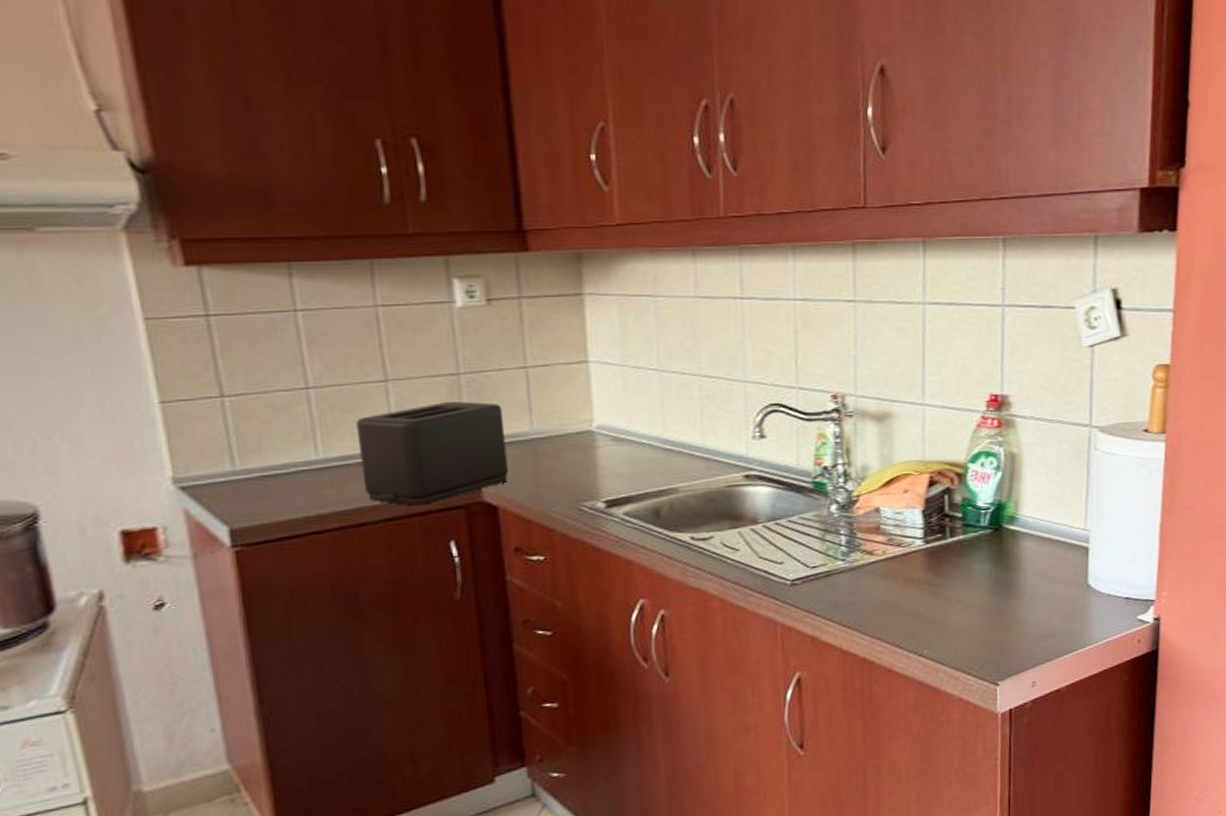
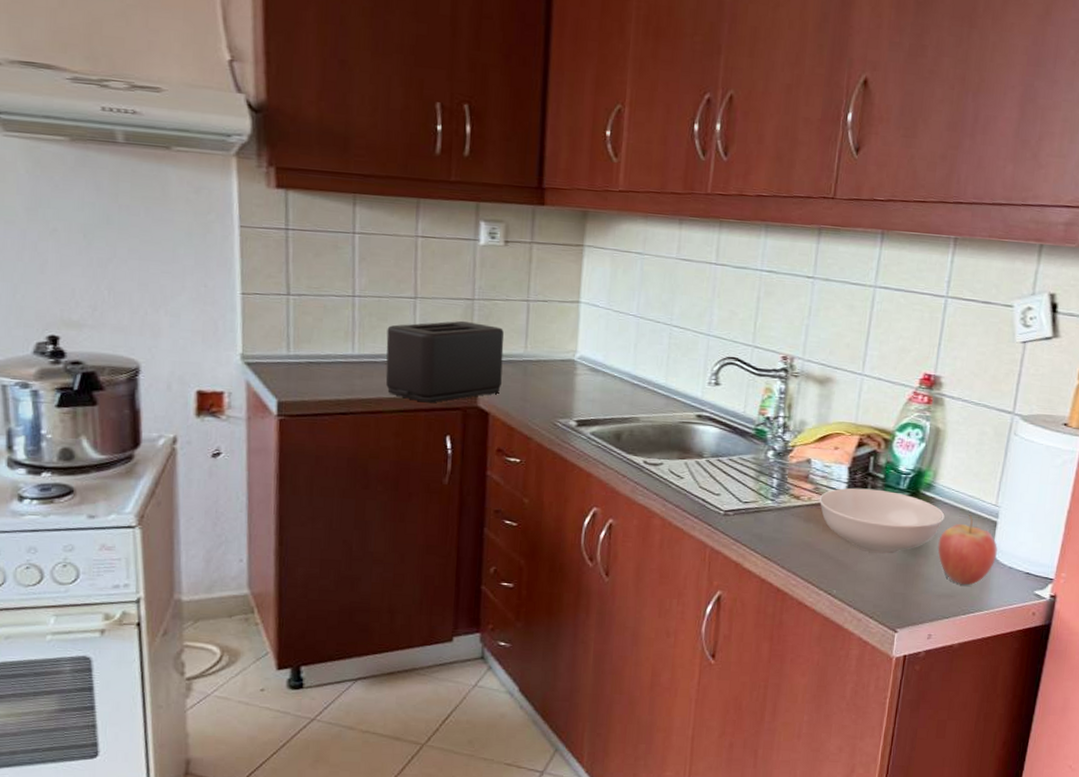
bowl: none [894,530,1033,602] -> present [819,487,945,554]
fruit: none [1030,543,1093,622] -> present [938,514,998,585]

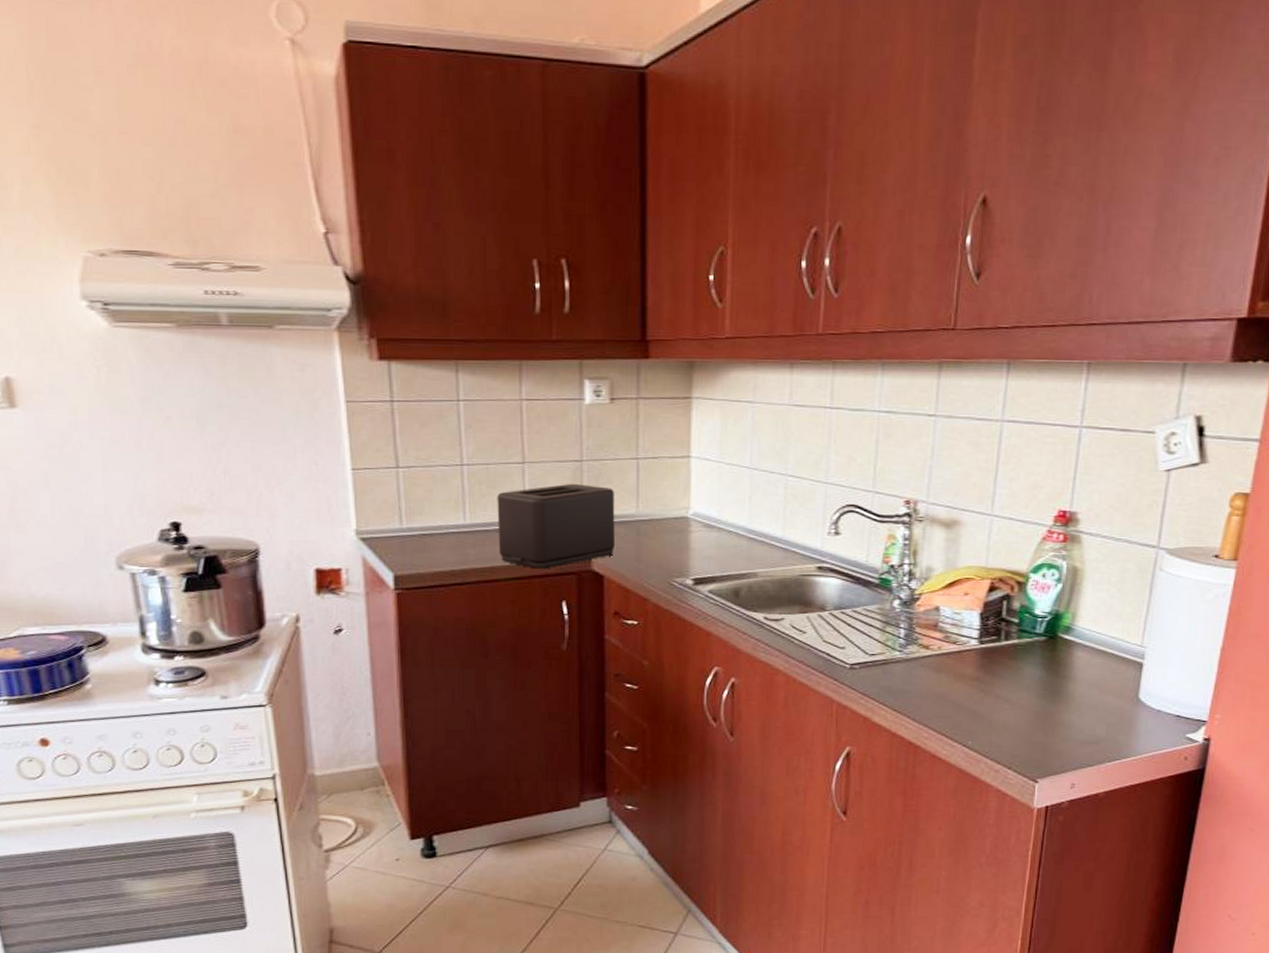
bowl: present [819,487,945,554] -> none [949,634,1086,702]
fruit: present [938,514,998,585] -> none [1079,656,1144,730]

